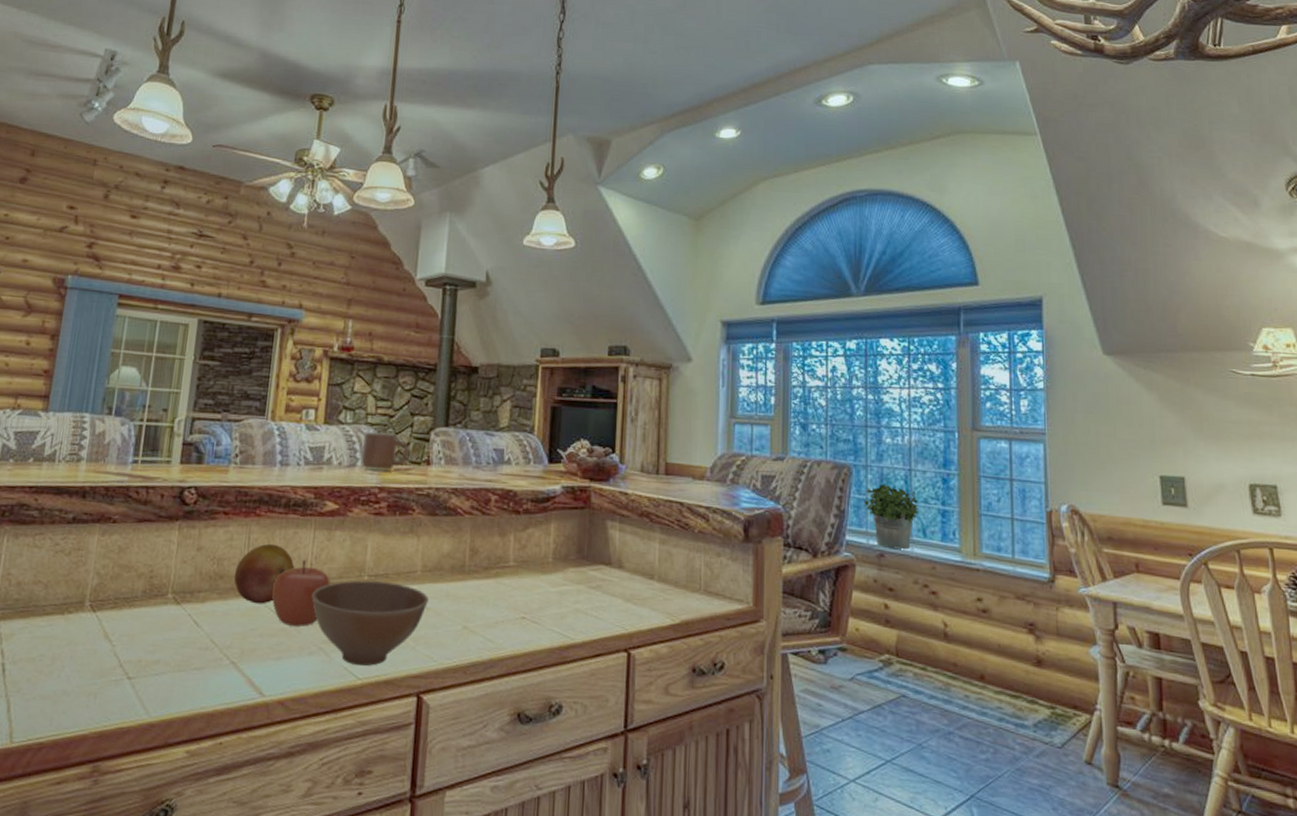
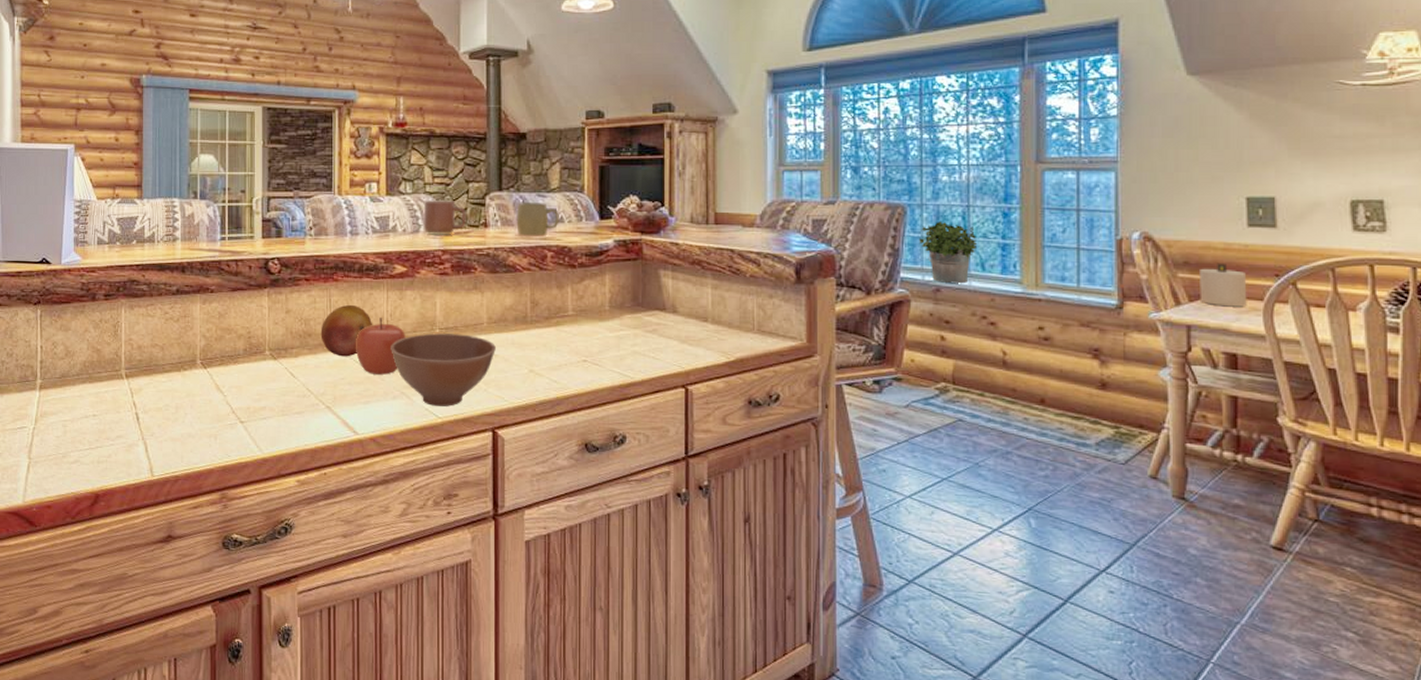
mug: none [461,440,507,480] -> present [516,203,559,238]
candle: none [1122,539,1166,586] -> present [1200,262,1247,307]

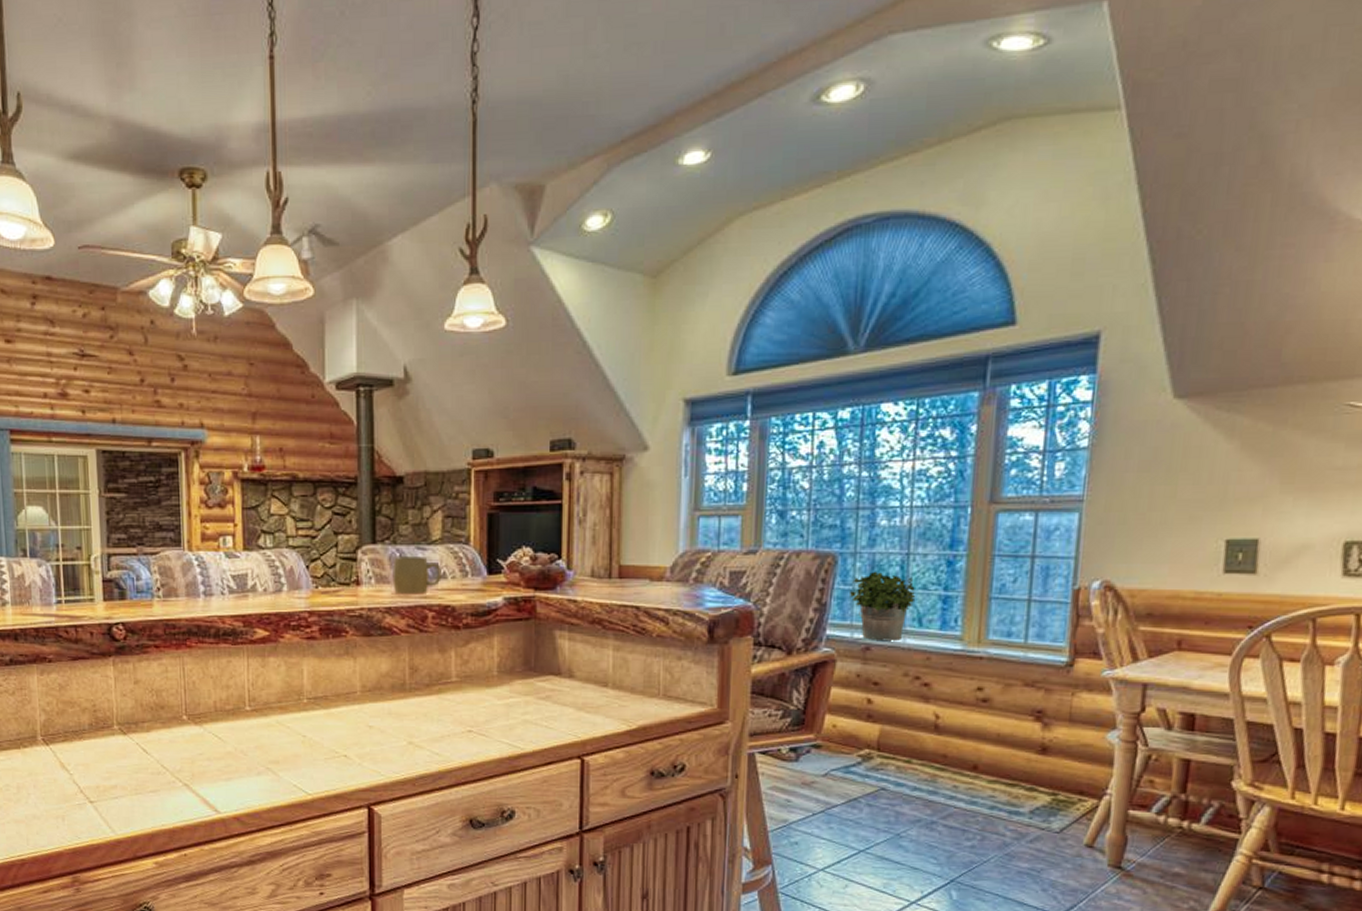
fruit: present [320,304,373,357] -> none [174,673,233,731]
fruit: present [355,318,406,375] -> none [213,687,270,749]
bowl: present [391,333,496,407] -> none [253,703,371,782]
mug: present [424,200,466,236] -> none [287,555,335,596]
candle: present [1200,262,1247,307] -> none [1160,614,1216,663]

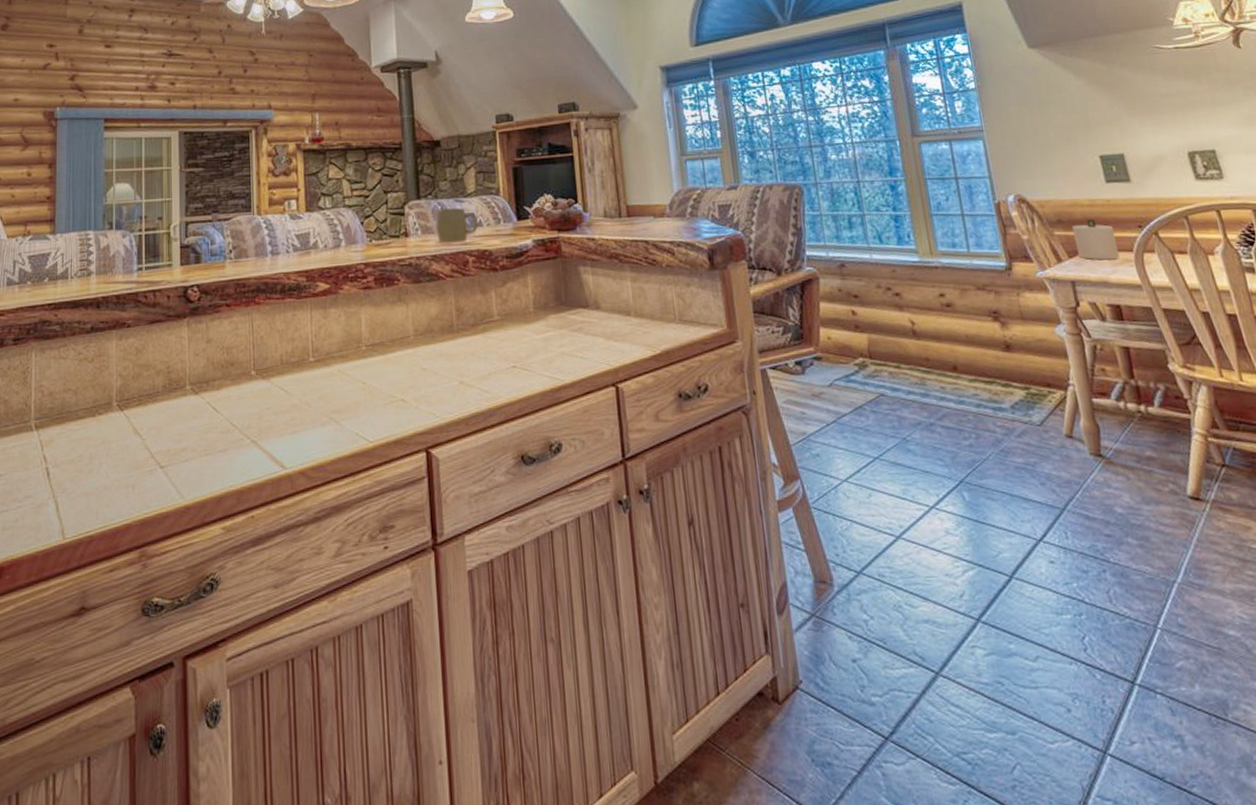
potted plant: present [850,571,916,642] -> none [818,197,873,258]
candle: none [1160,614,1216,663] -> present [1072,218,1120,260]

